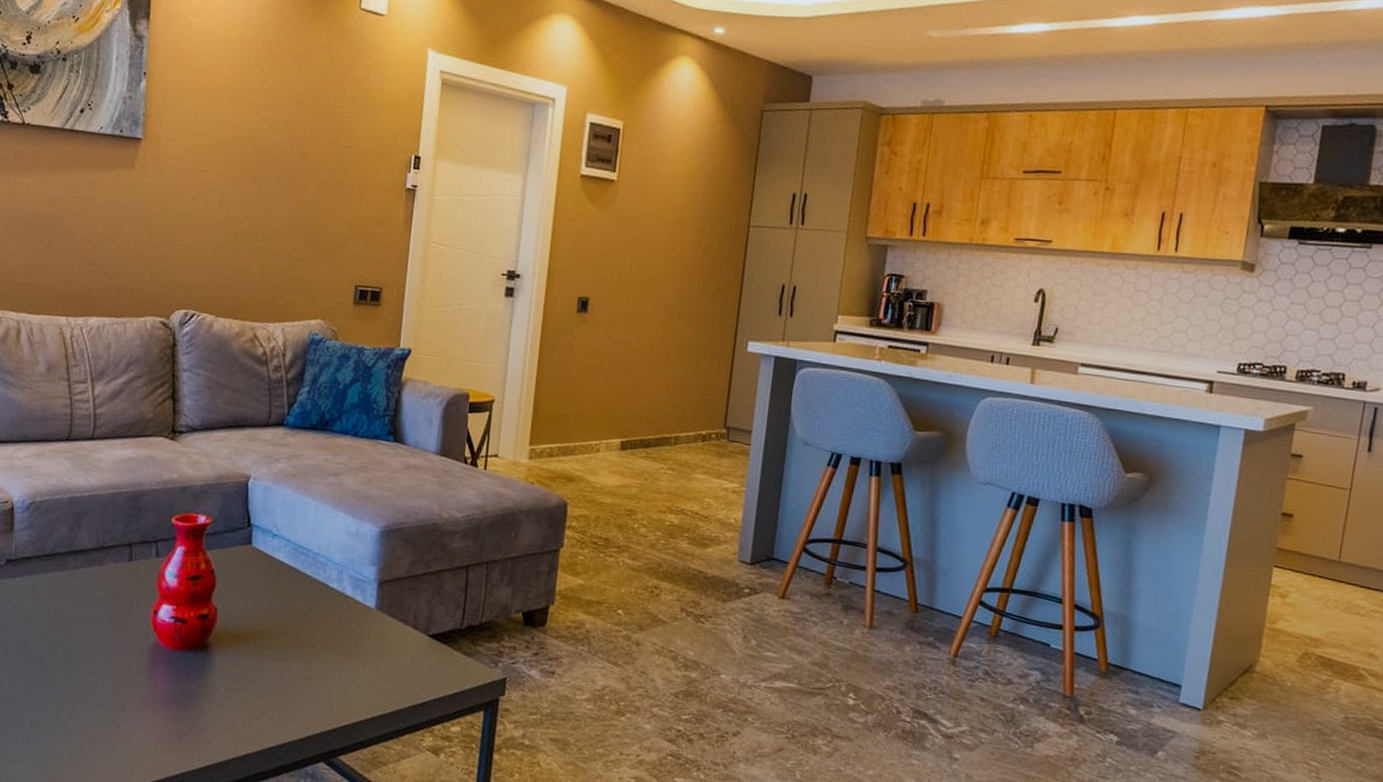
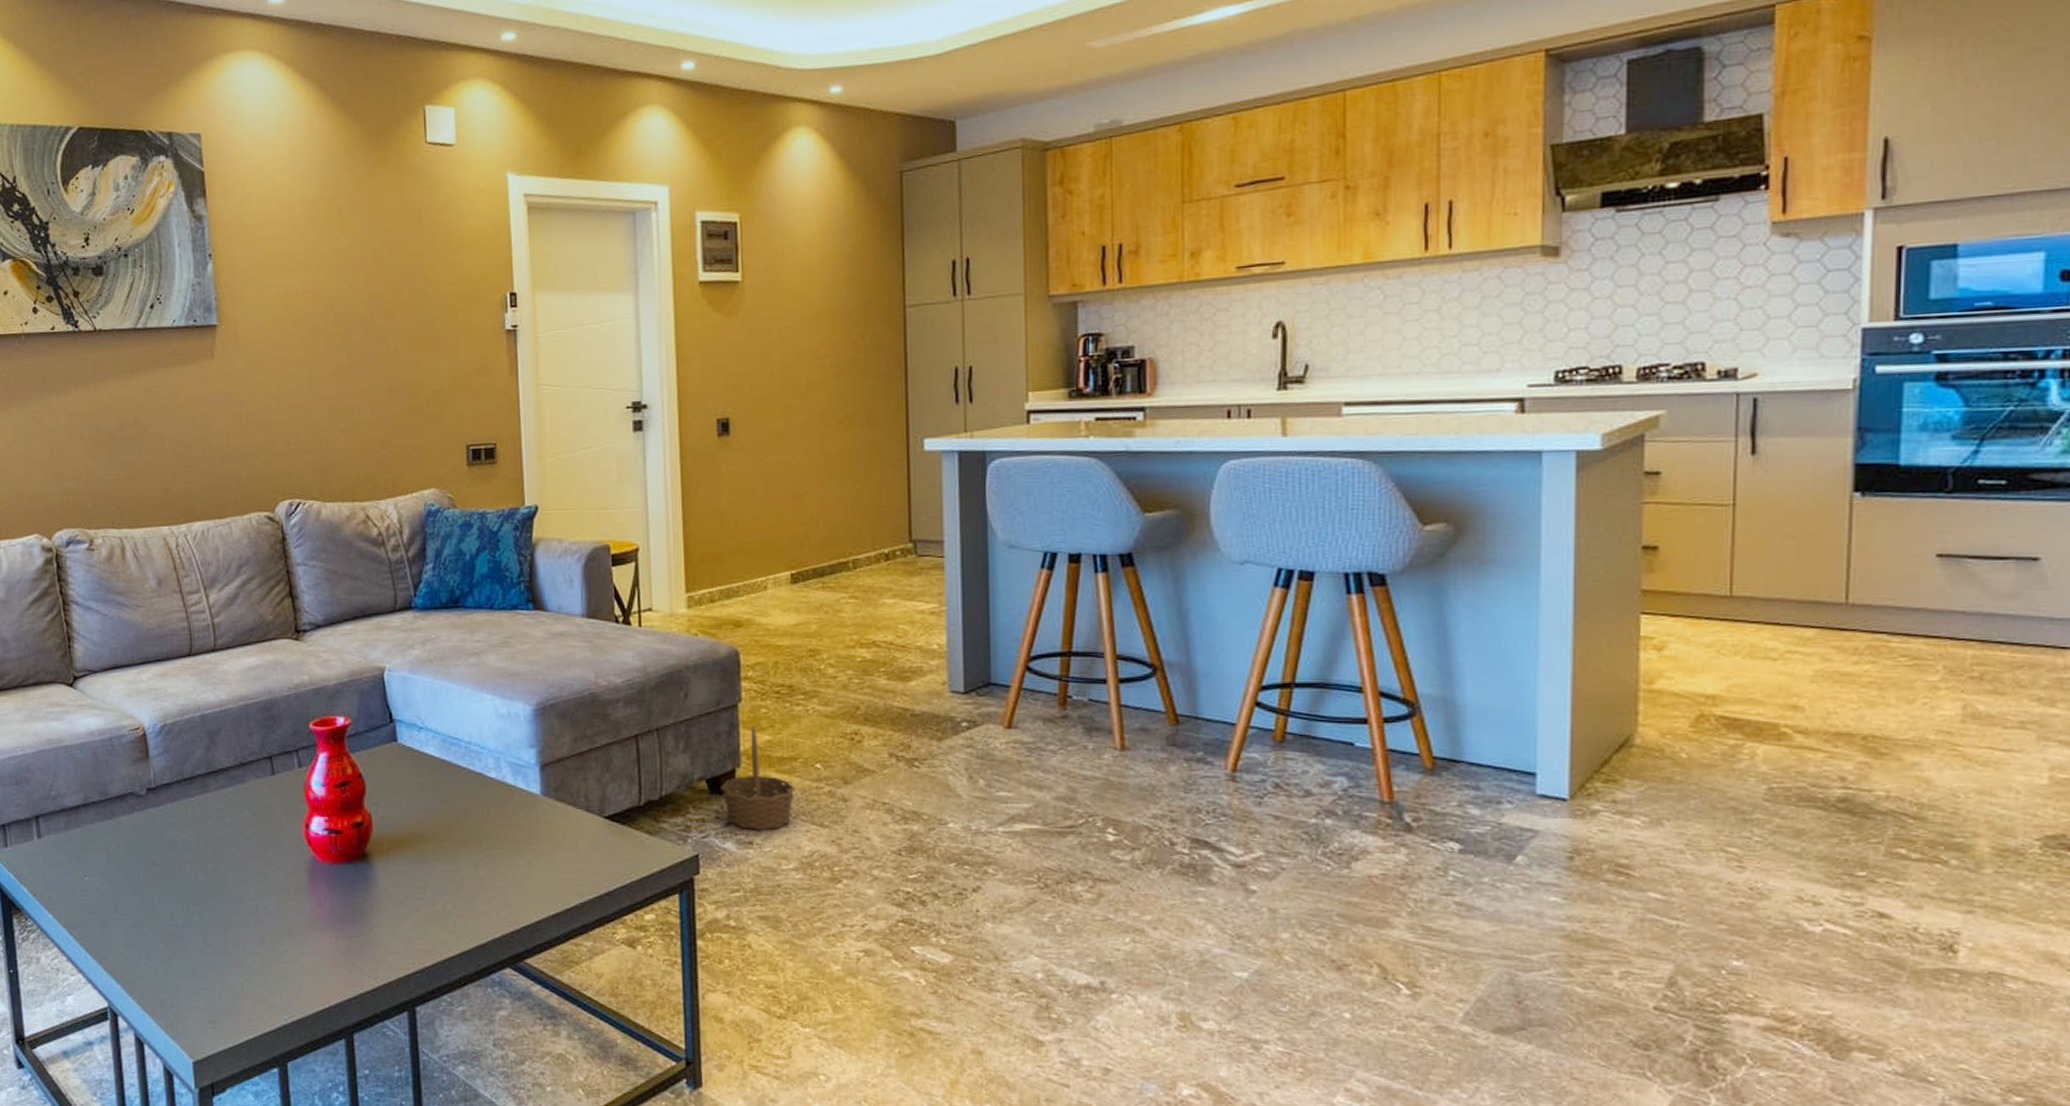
basket: none [533,570,598,663] -> present [721,726,796,830]

